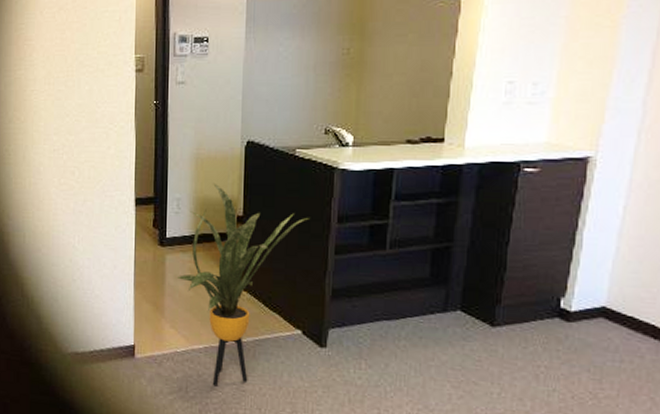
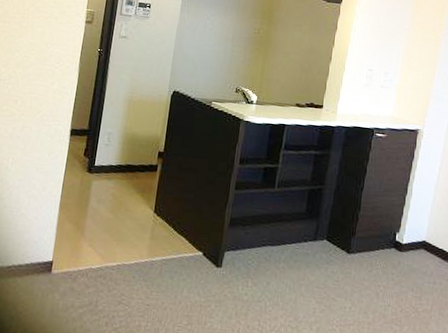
house plant: present [176,182,309,387] -> none [99,122,218,301]

